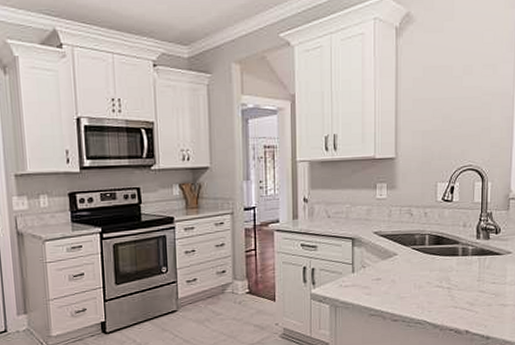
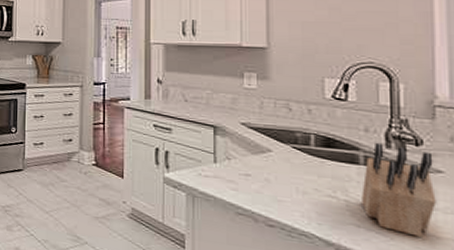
knife block: none [459,235,506,308] -> present [362,142,437,237]

